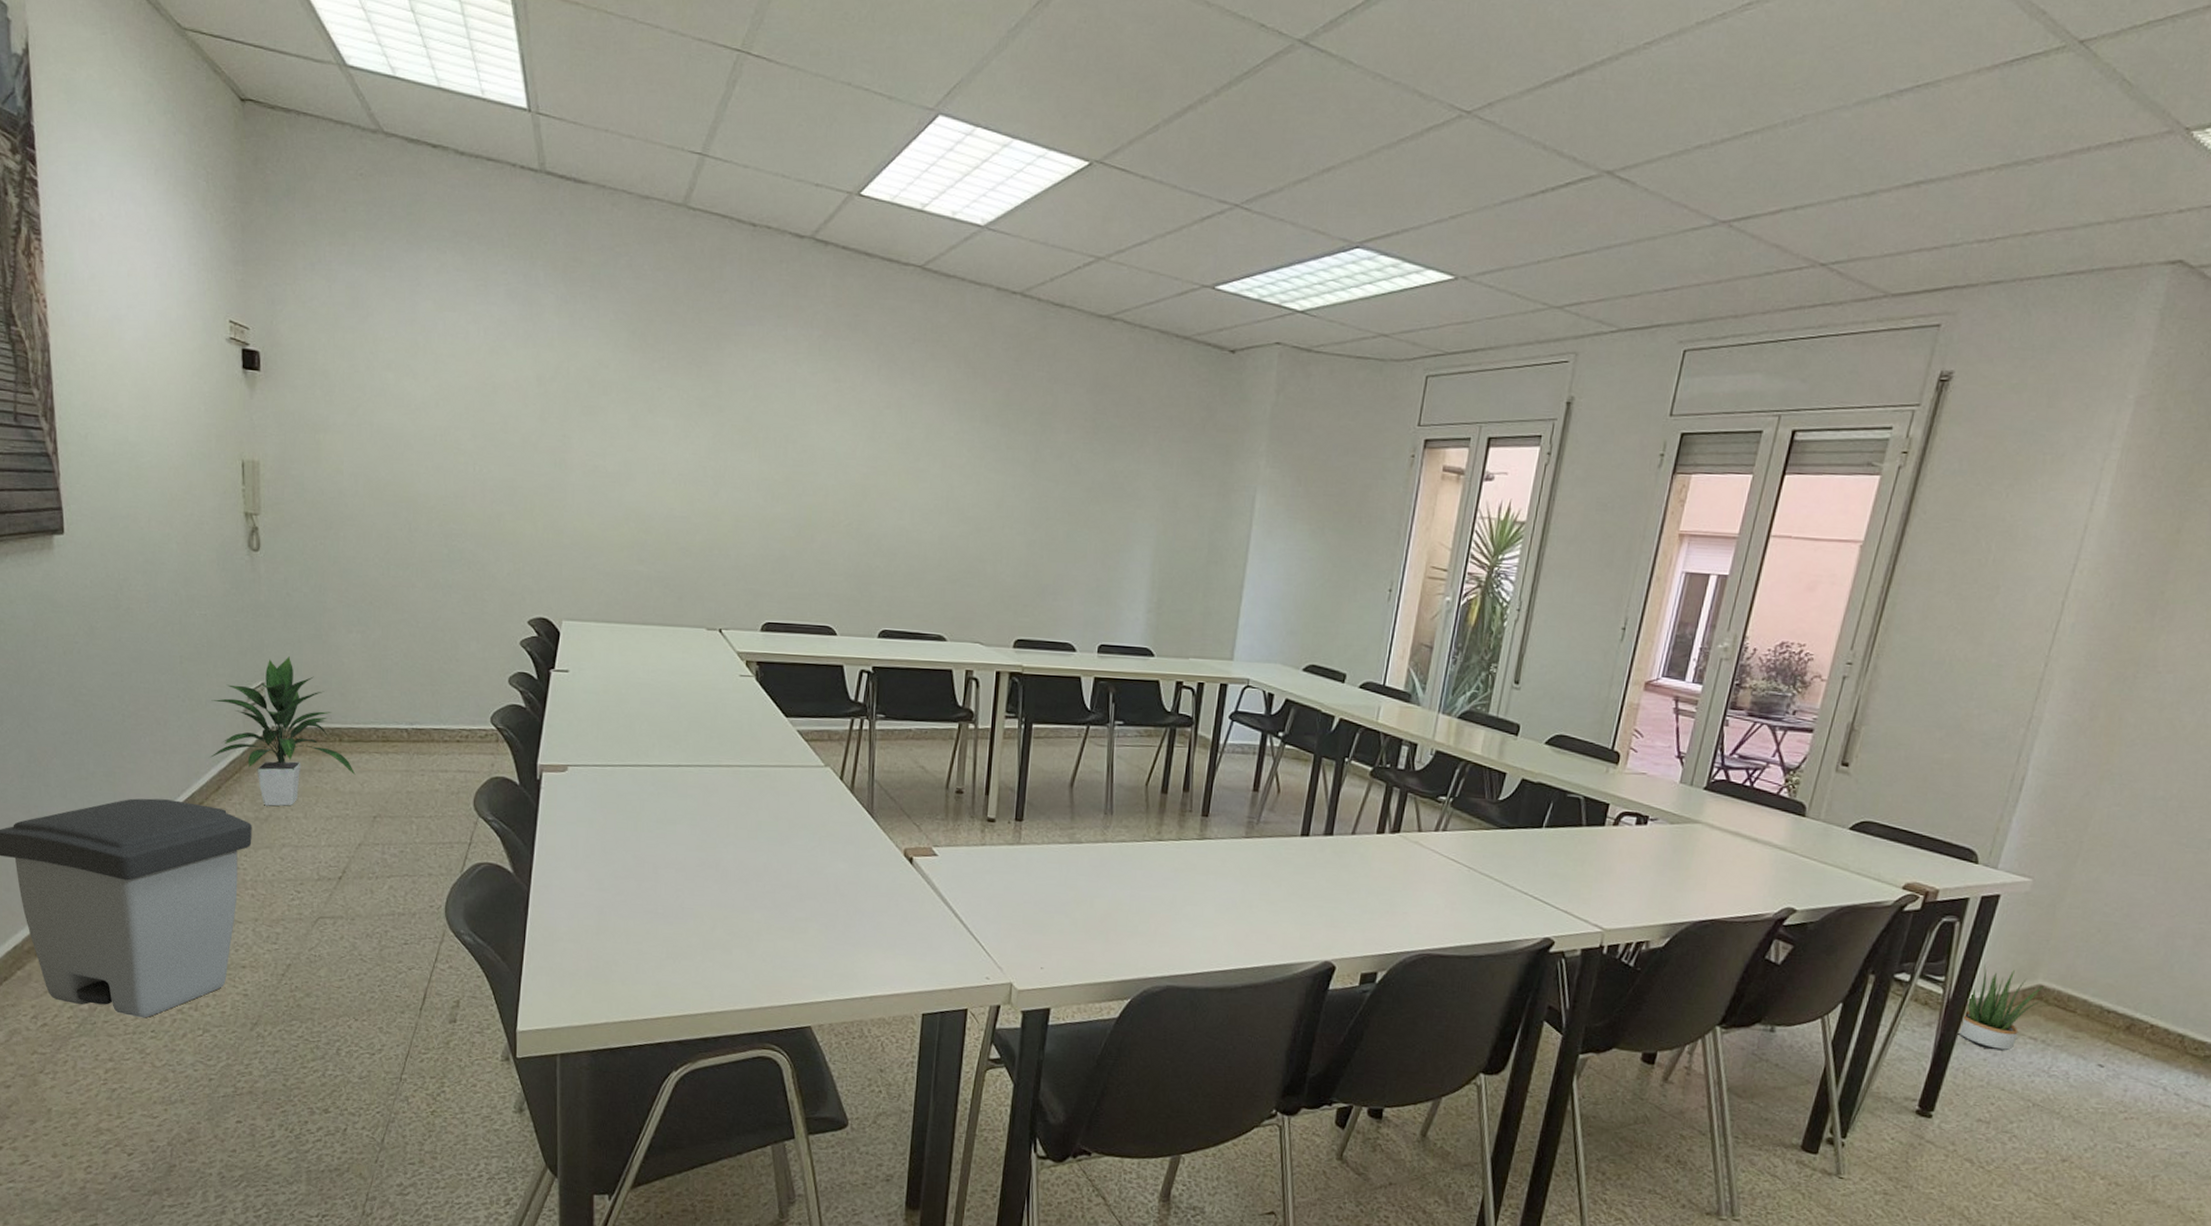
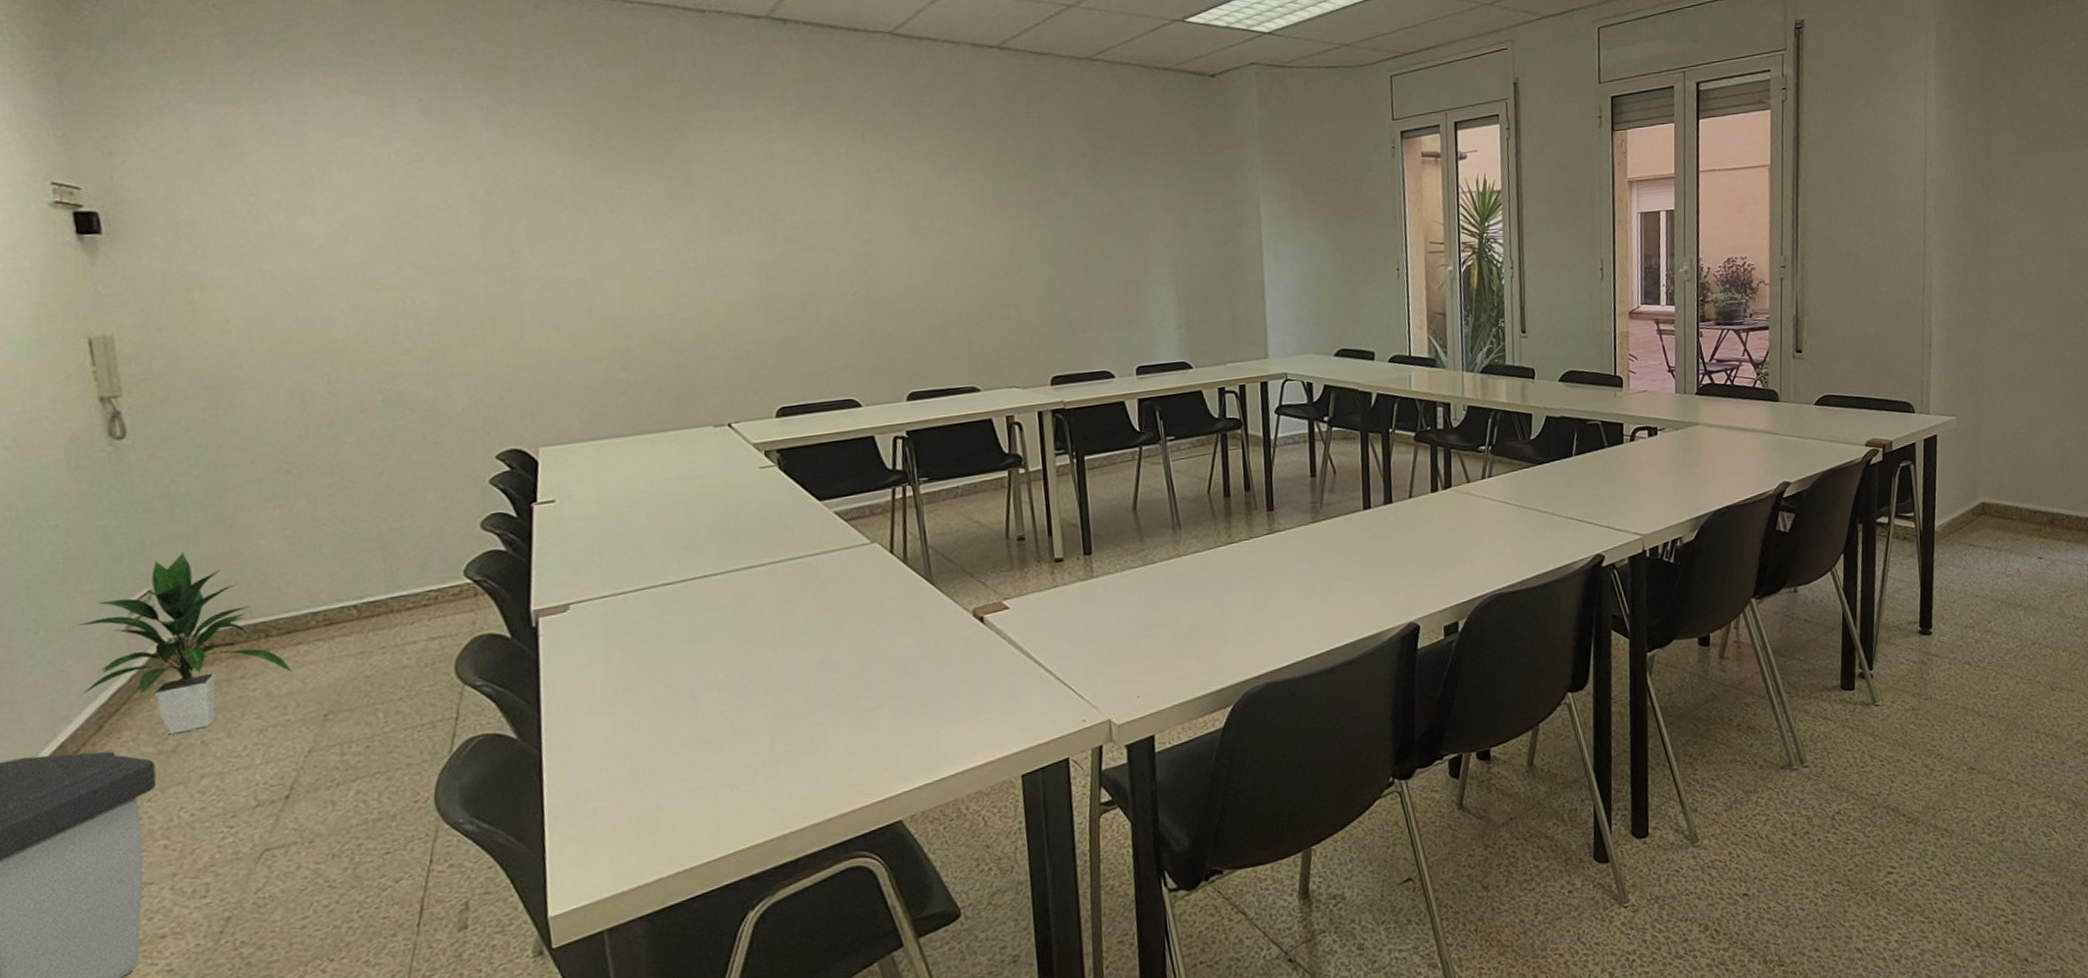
potted plant: present [1956,964,2044,1051] -> none [1933,494,1986,566]

